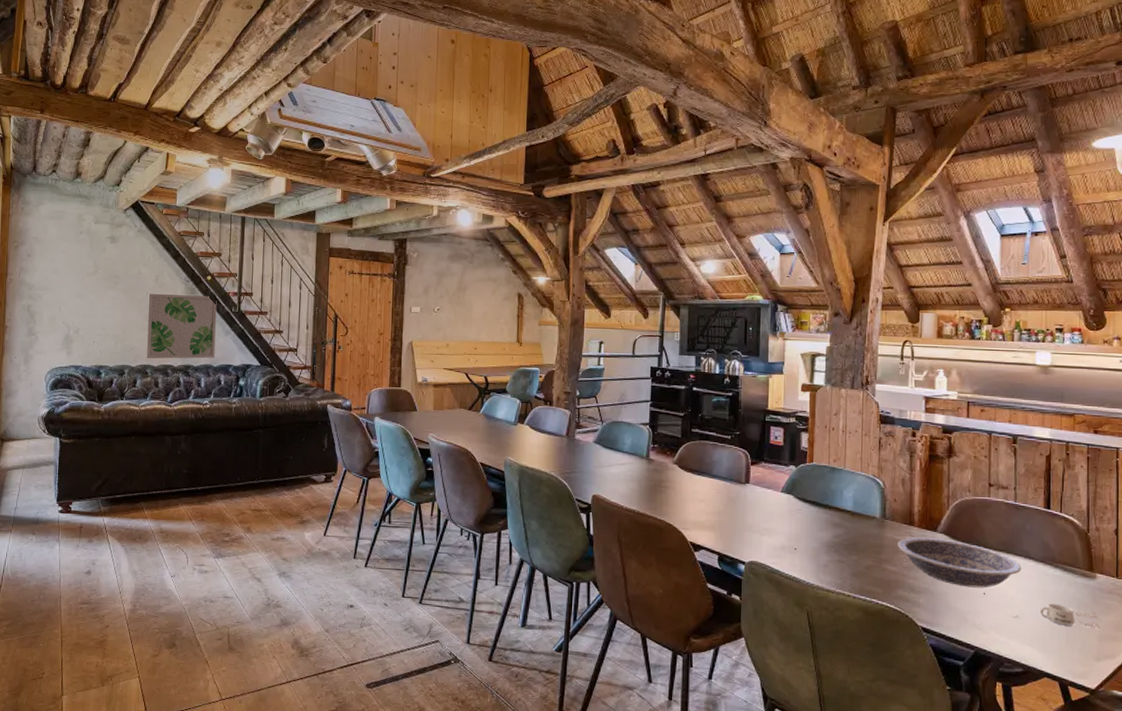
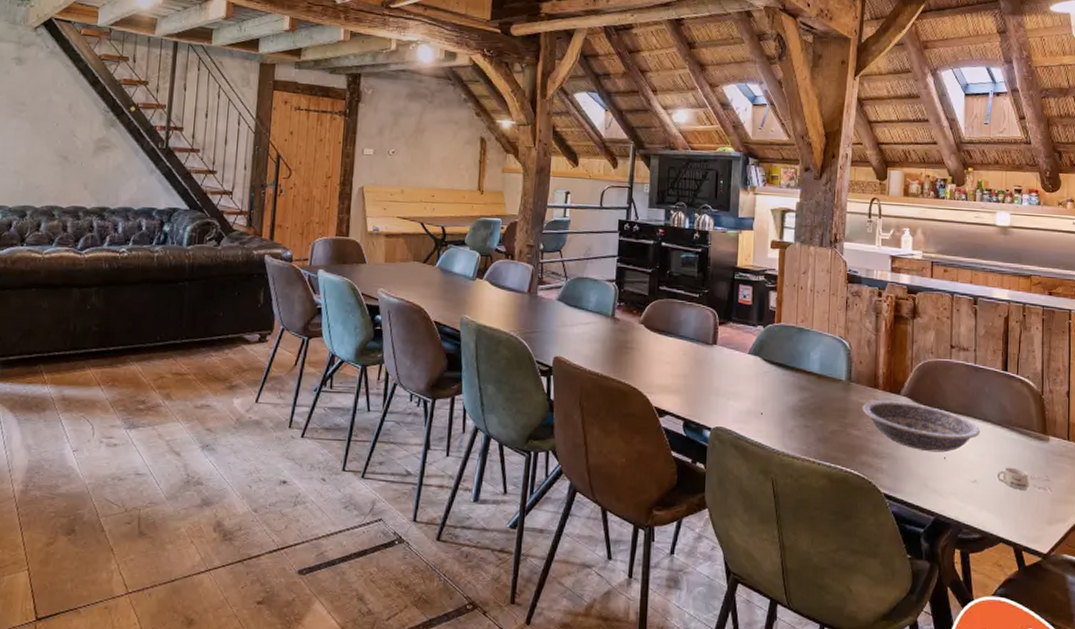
wall art: present [147,293,217,359] -> none [54,124,141,201]

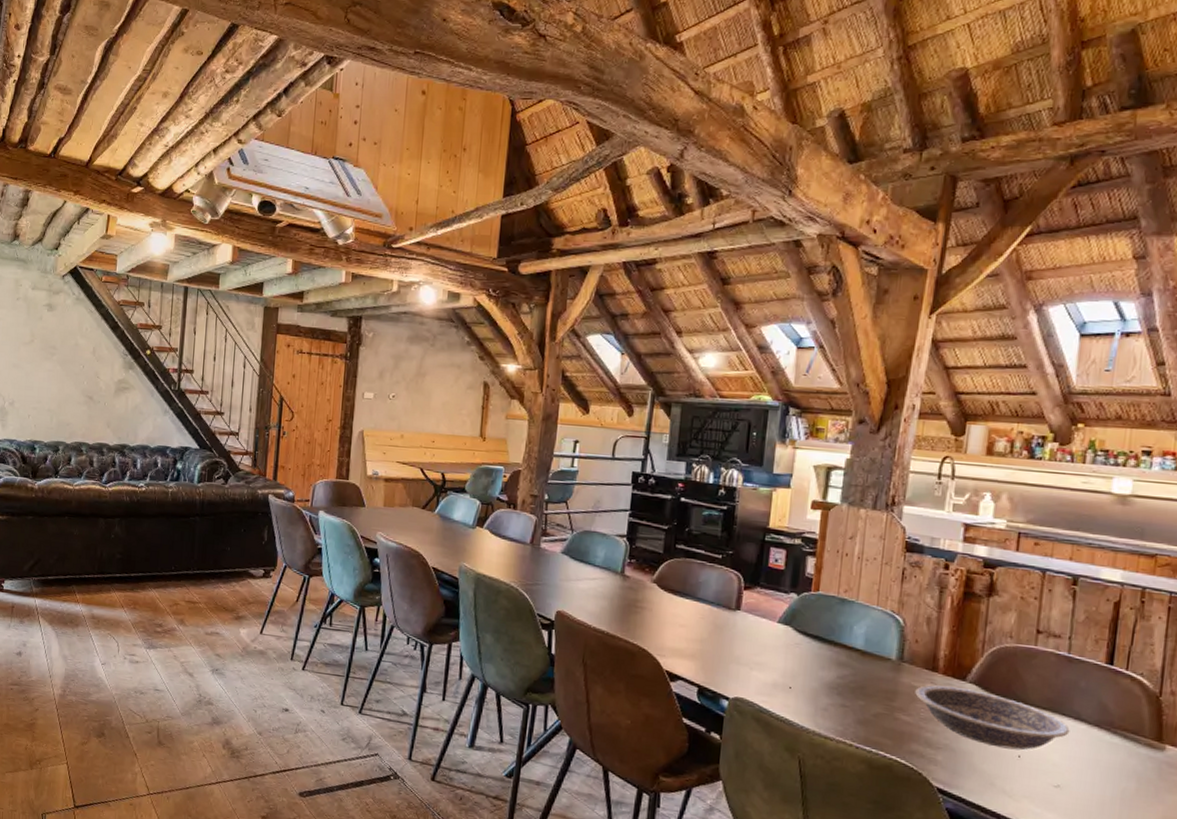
mug: present [997,467,1053,492] -> none [1089,774,1167,809]

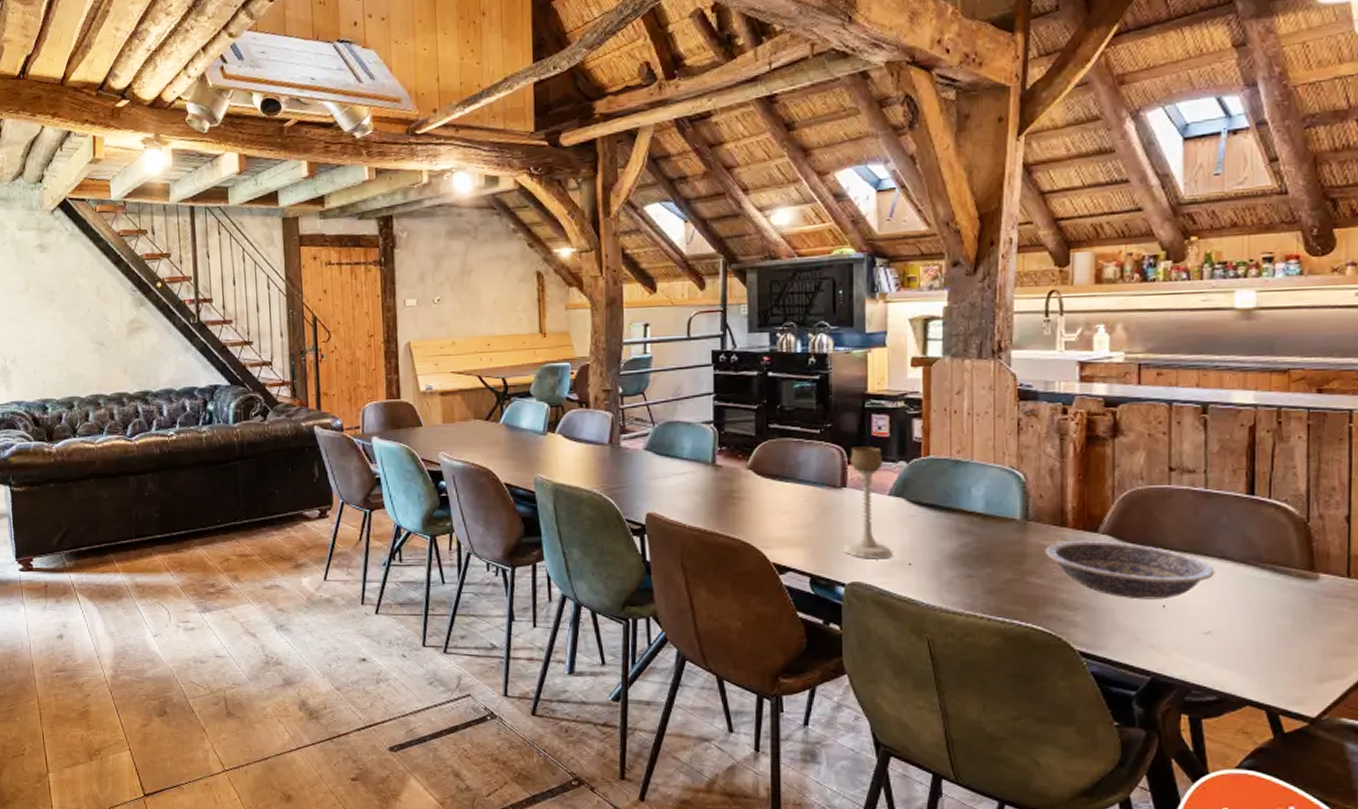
candle holder: none [730,574,777,680] -> present [842,446,893,559]

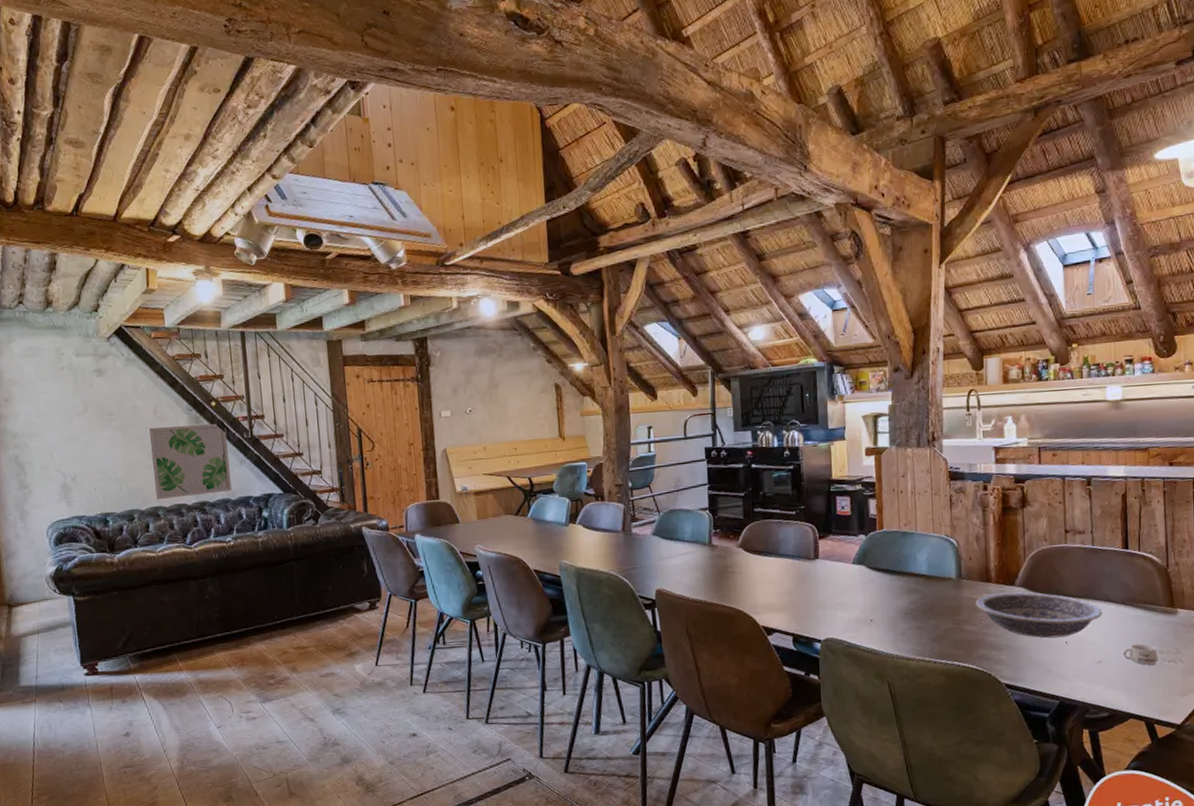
wall art: none [92,307,176,388] -> present [149,424,232,500]
candle holder: present [842,446,893,559] -> none [817,523,858,618]
mug: none [1241,614,1325,643] -> present [1124,644,1184,665]

